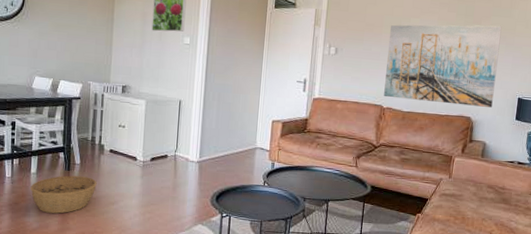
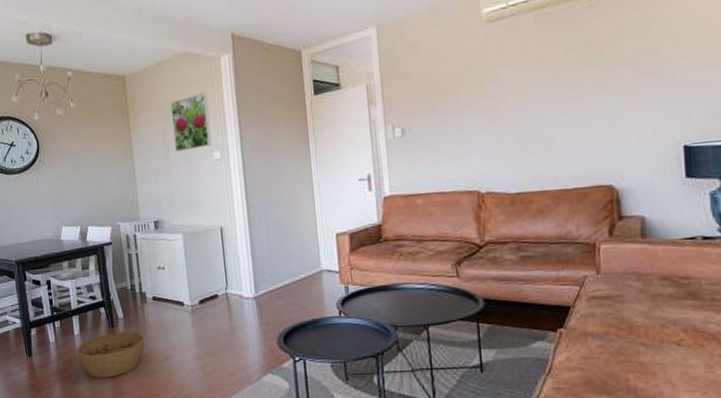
wall art: present [384,25,502,107] -> none [471,50,644,179]

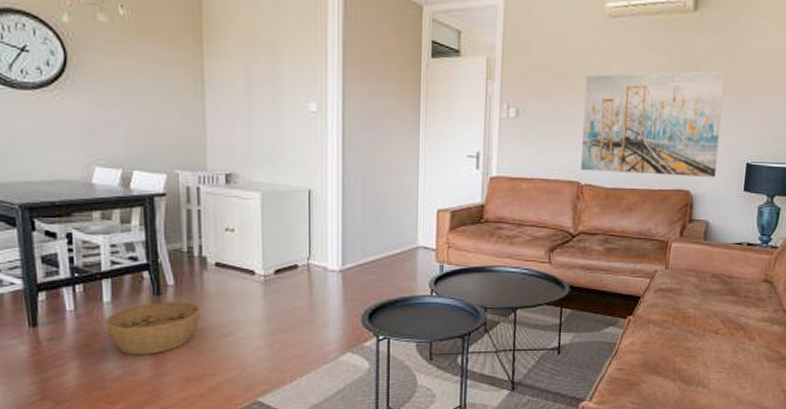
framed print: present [170,92,212,152] -> none [260,30,308,96]
wall art: none [471,50,644,179] -> present [581,71,726,177]

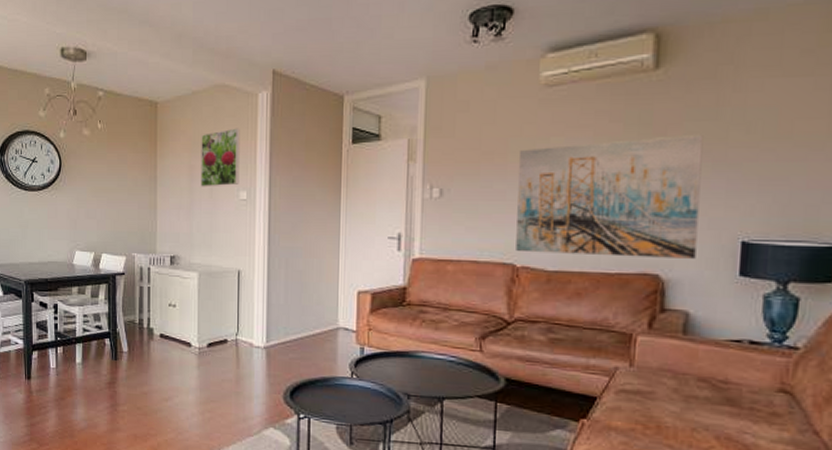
basket: present [104,302,201,355] -> none [76,366,147,411]
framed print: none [260,30,308,96] -> present [200,128,240,187]

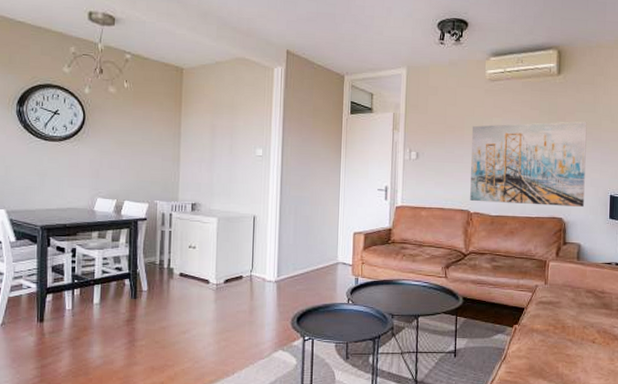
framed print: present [200,128,240,187] -> none [221,95,258,144]

